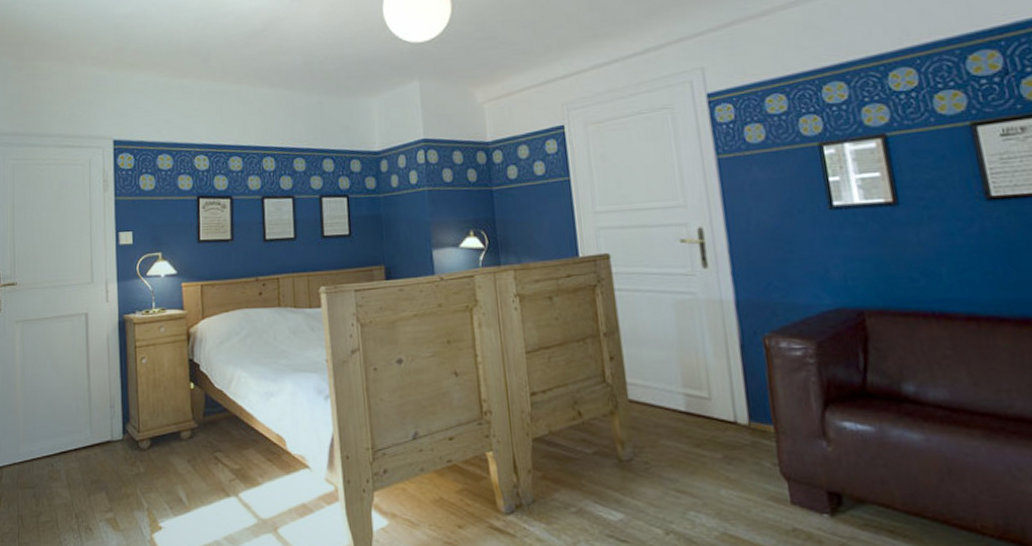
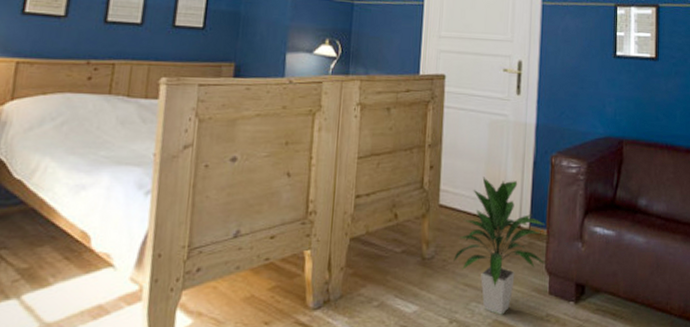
indoor plant: none [657,366,780,527] -> present [453,177,546,315]

